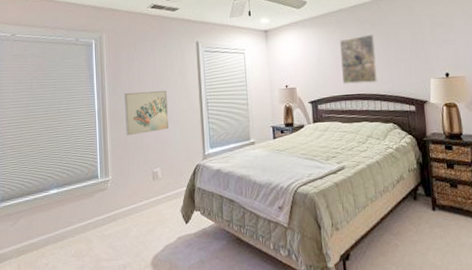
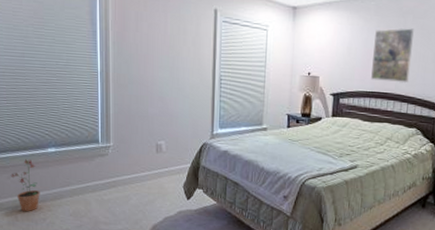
potted plant: none [15,204,43,259] -> present [11,159,40,212]
wall art: present [124,90,168,136] -> none [131,56,177,104]

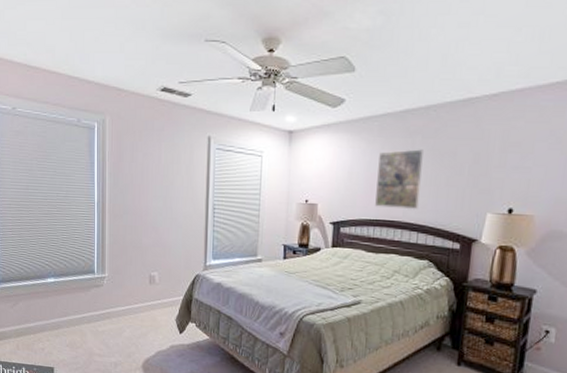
potted plant: present [11,159,40,212] -> none [14,289,40,341]

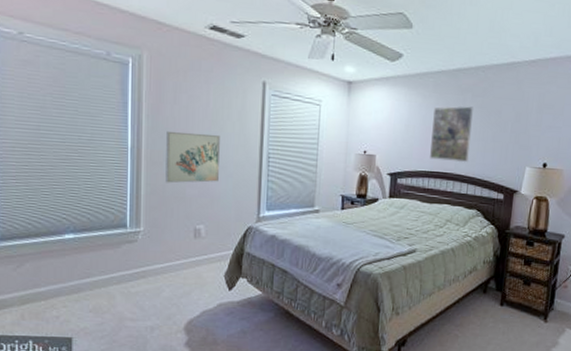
wall art: none [125,186,171,234] -> present [165,130,220,184]

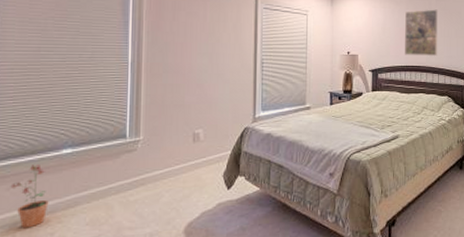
potted plant: none [18,247,54,309] -> present [12,164,49,228]
wall art: present [165,130,220,184] -> none [165,44,217,93]

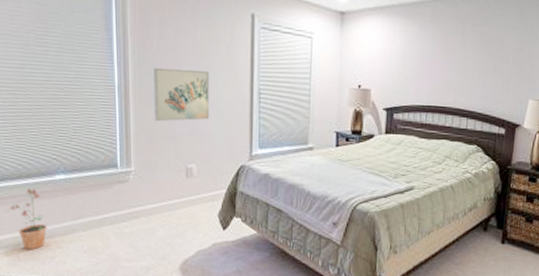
wall art: none [165,44,217,93] -> present [154,67,209,122]
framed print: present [405,9,438,57] -> none [427,36,473,96]

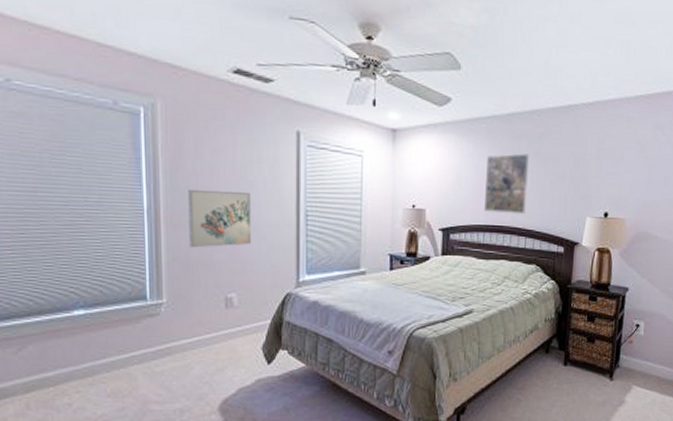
potted plant: present [11,188,47,250] -> none [19,326,63,397]
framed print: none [427,36,473,96] -> present [484,153,529,215]

